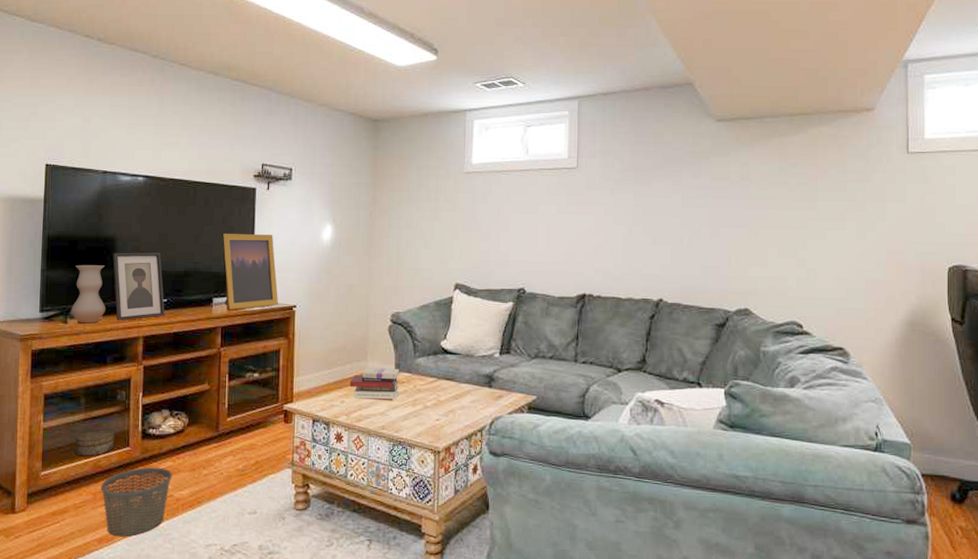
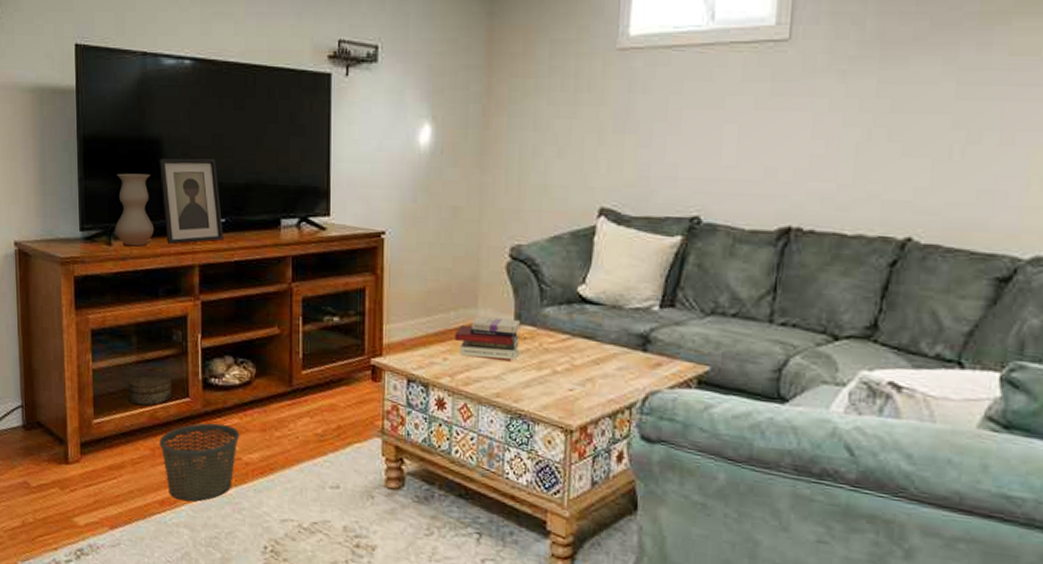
picture frame: present [222,234,278,310] -> none [290,135,362,236]

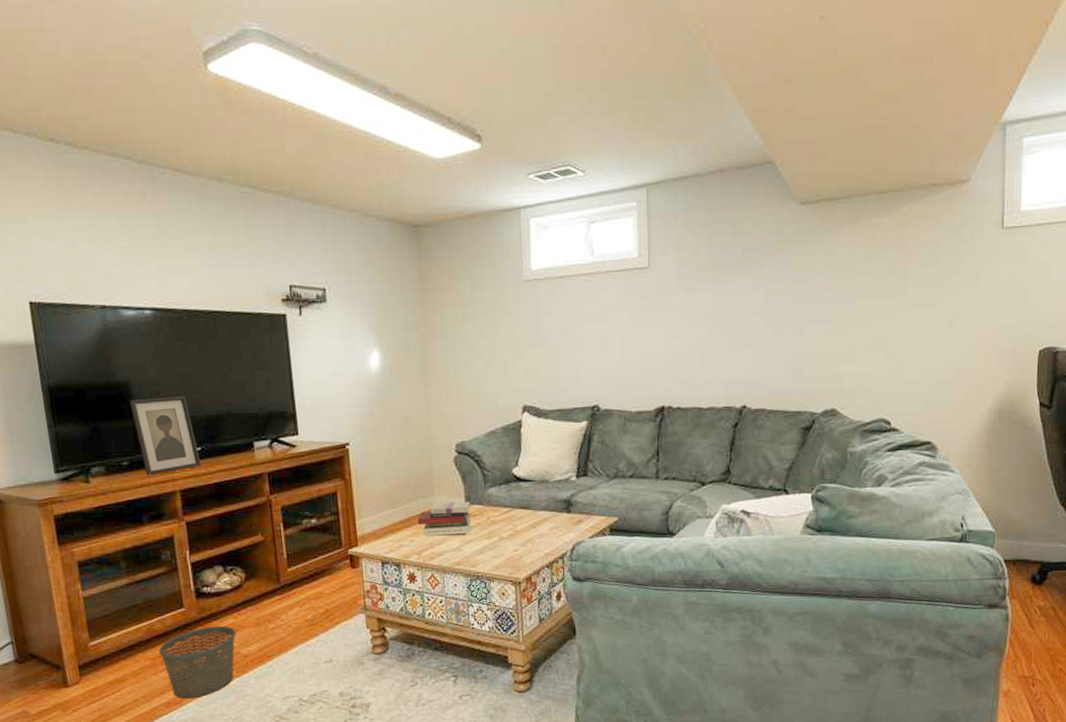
vase: present [114,173,155,247] -> none [87,415,133,482]
decorative box: present [128,374,173,406] -> none [121,591,167,623]

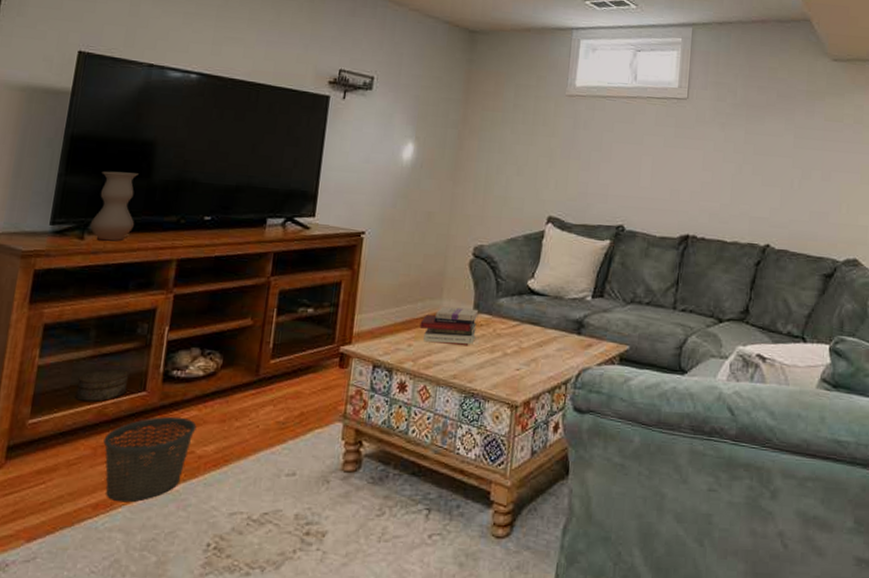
vase: none [87,415,133,482] -> present [89,171,138,241]
decorative box: none [121,591,167,623] -> present [75,368,130,402]
picture frame: present [129,396,201,476] -> none [146,159,210,240]

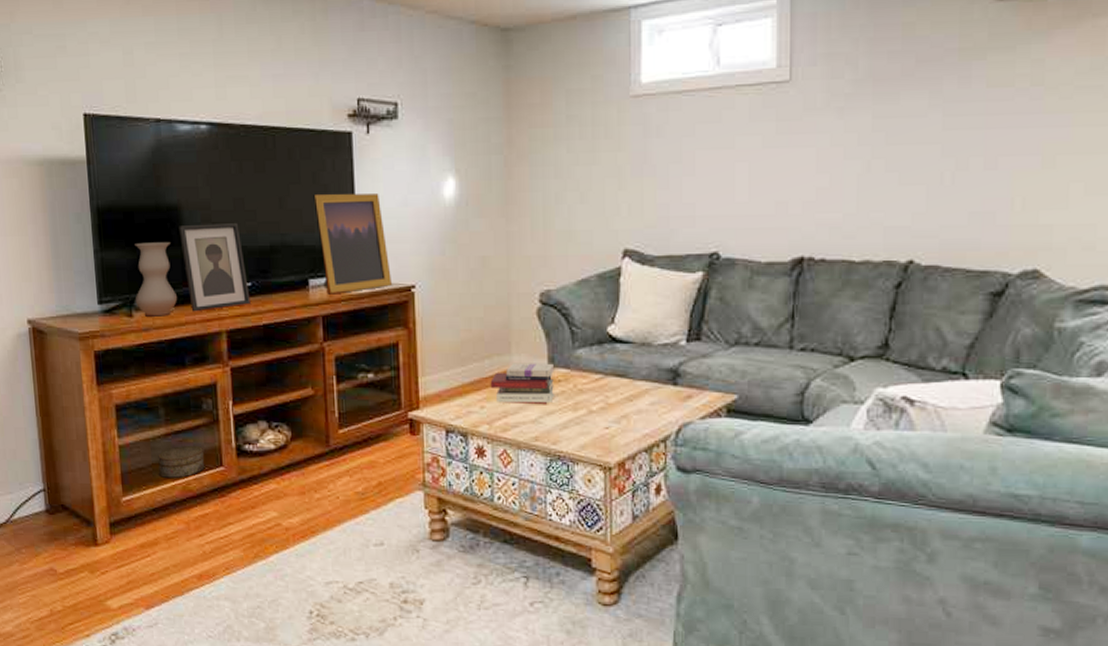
basket: present [103,416,197,503] -> none [194,490,278,573]
picture frame: none [146,159,210,240] -> present [179,223,250,312]
picture frame: none [282,145,346,234] -> present [313,194,392,294]

